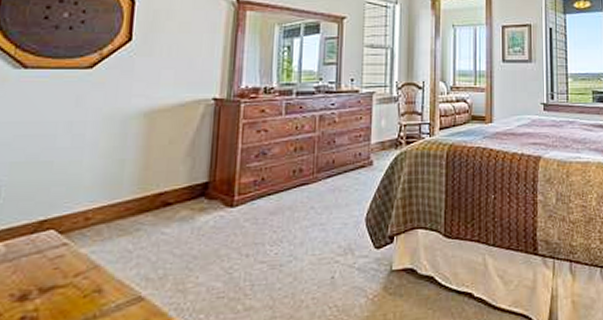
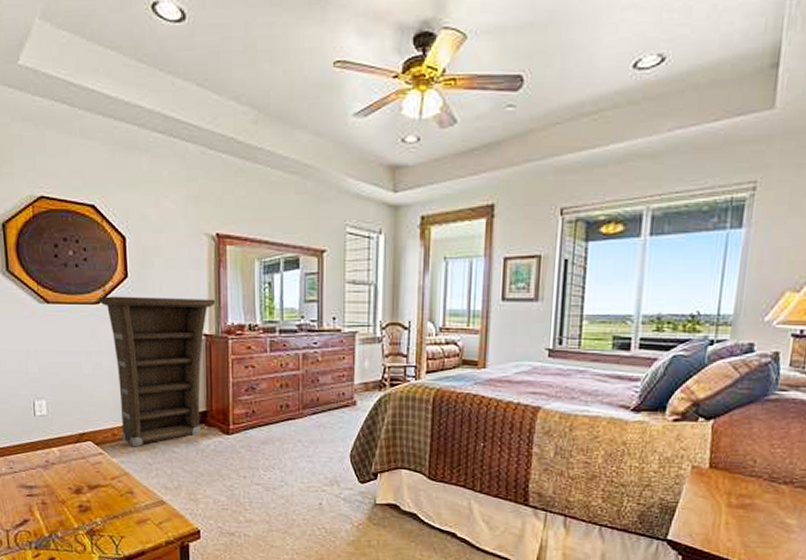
cabinet: none [91,60,230,232] -> present [98,296,216,447]

